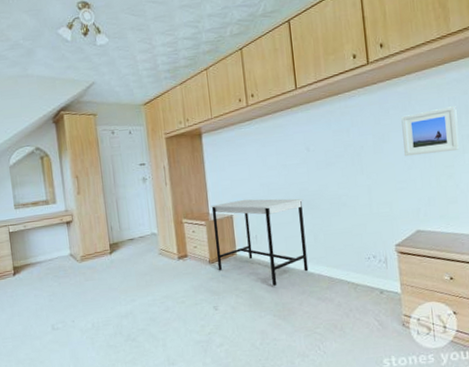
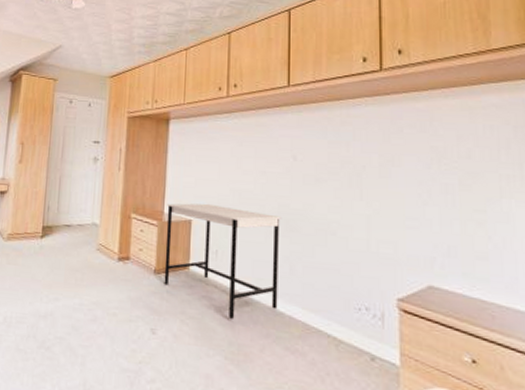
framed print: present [401,106,460,157] -> none [418,136,496,193]

